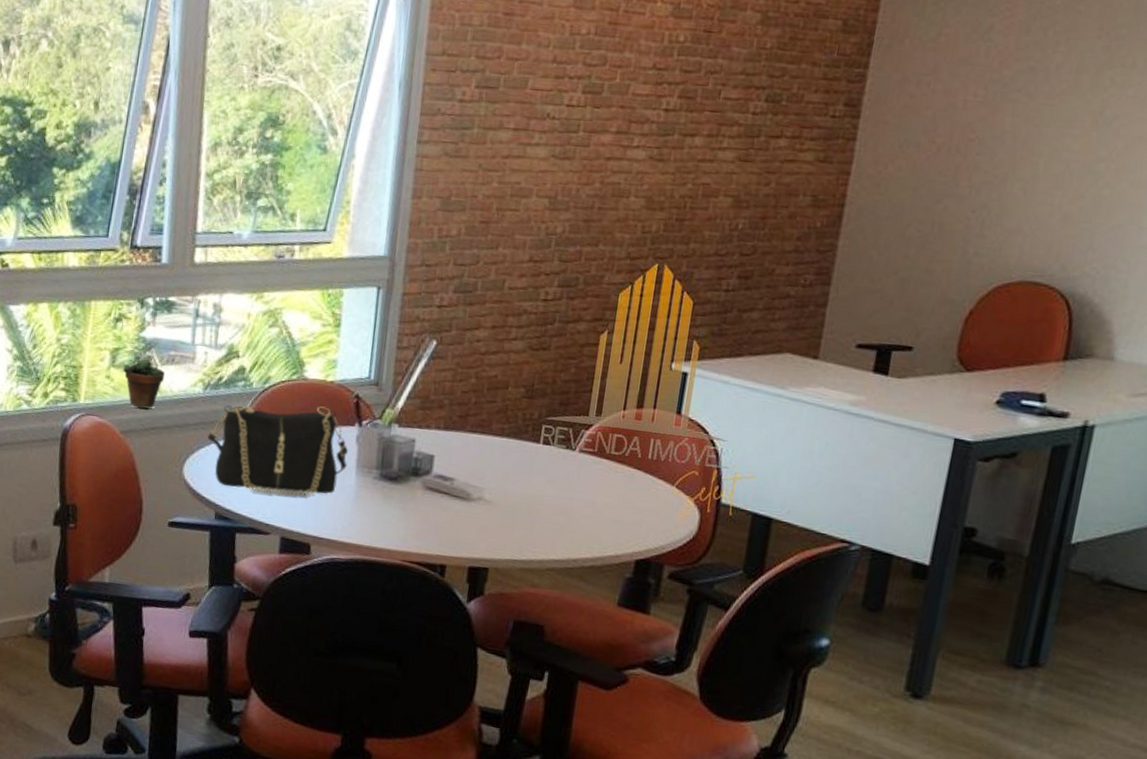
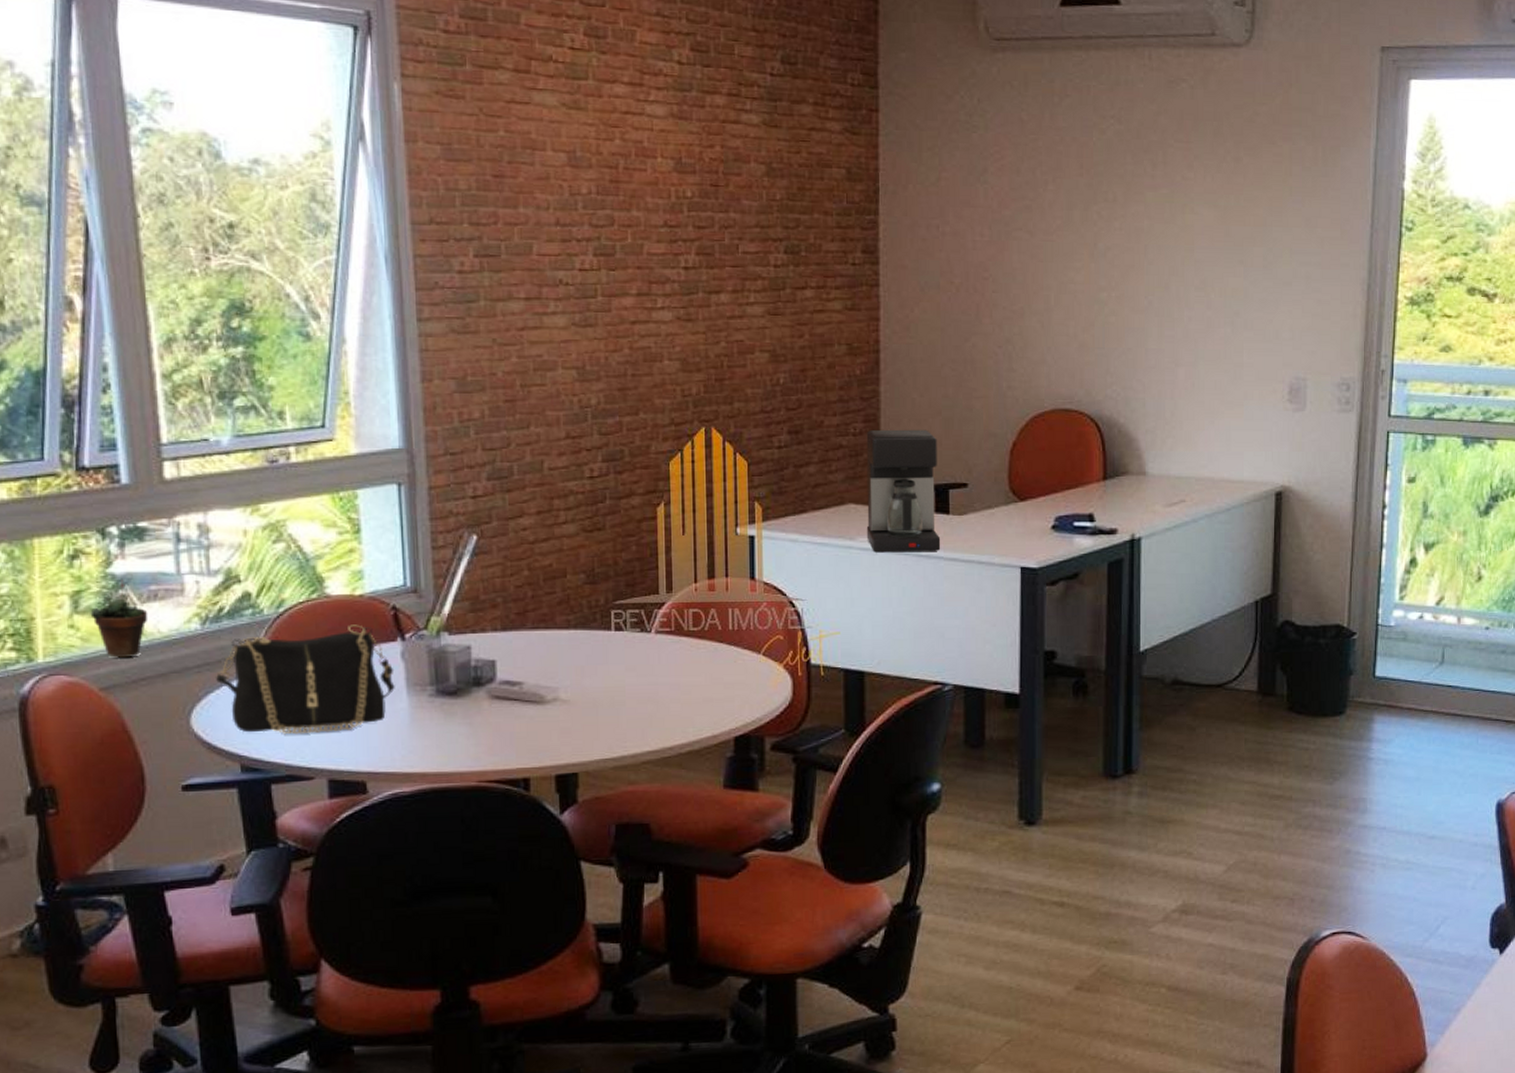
coffee maker: none [798,283,889,411] -> present [866,429,941,553]

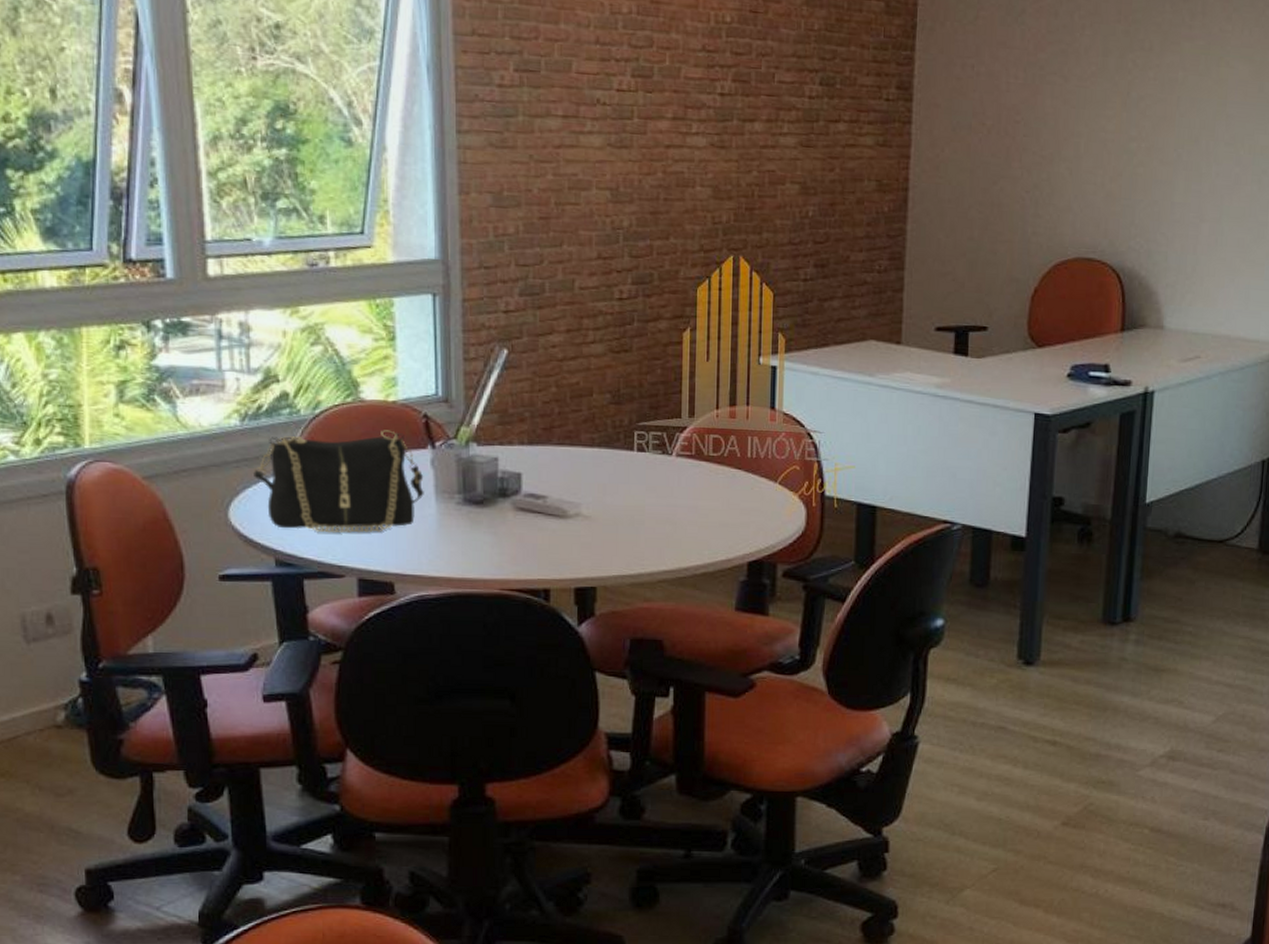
succulent plant: present [90,580,148,658] -> none [135,373,190,449]
coffee maker: present [866,429,941,553] -> none [885,268,960,392]

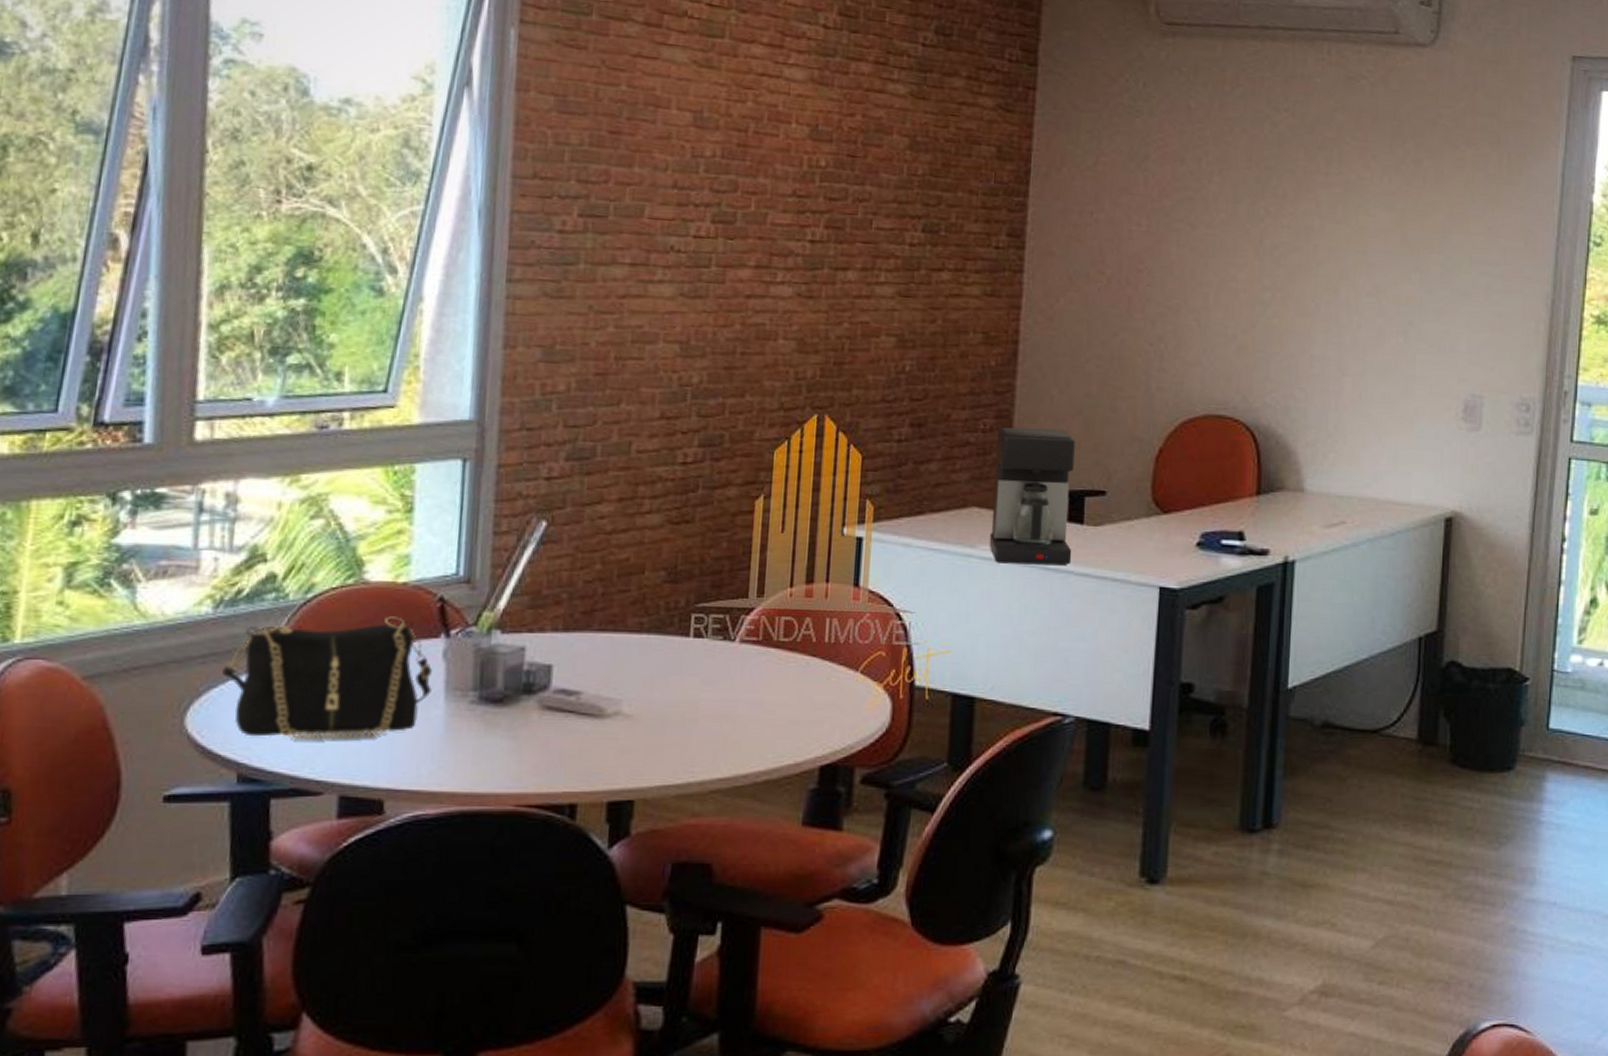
coffee maker: none [885,268,960,392] -> present [989,427,1075,565]

